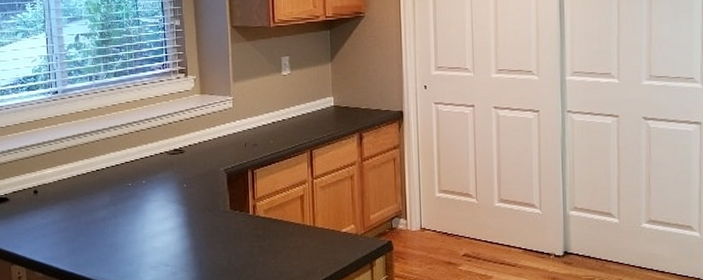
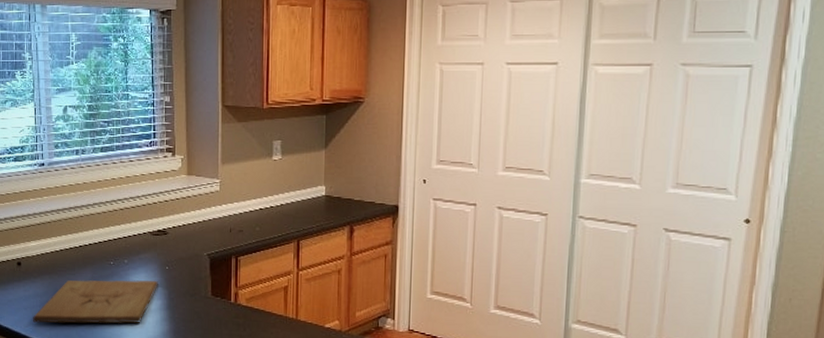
cutting board: none [52,198,177,250] -> present [33,280,158,324]

